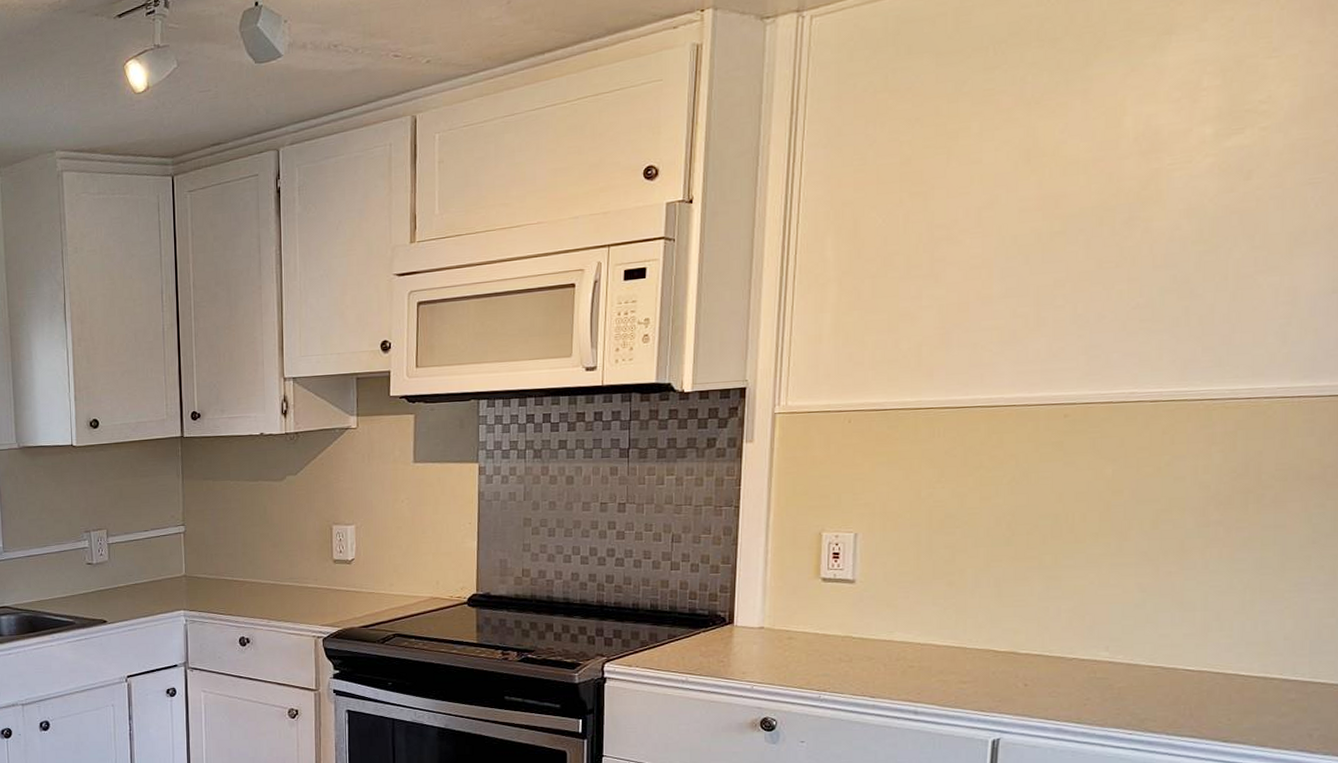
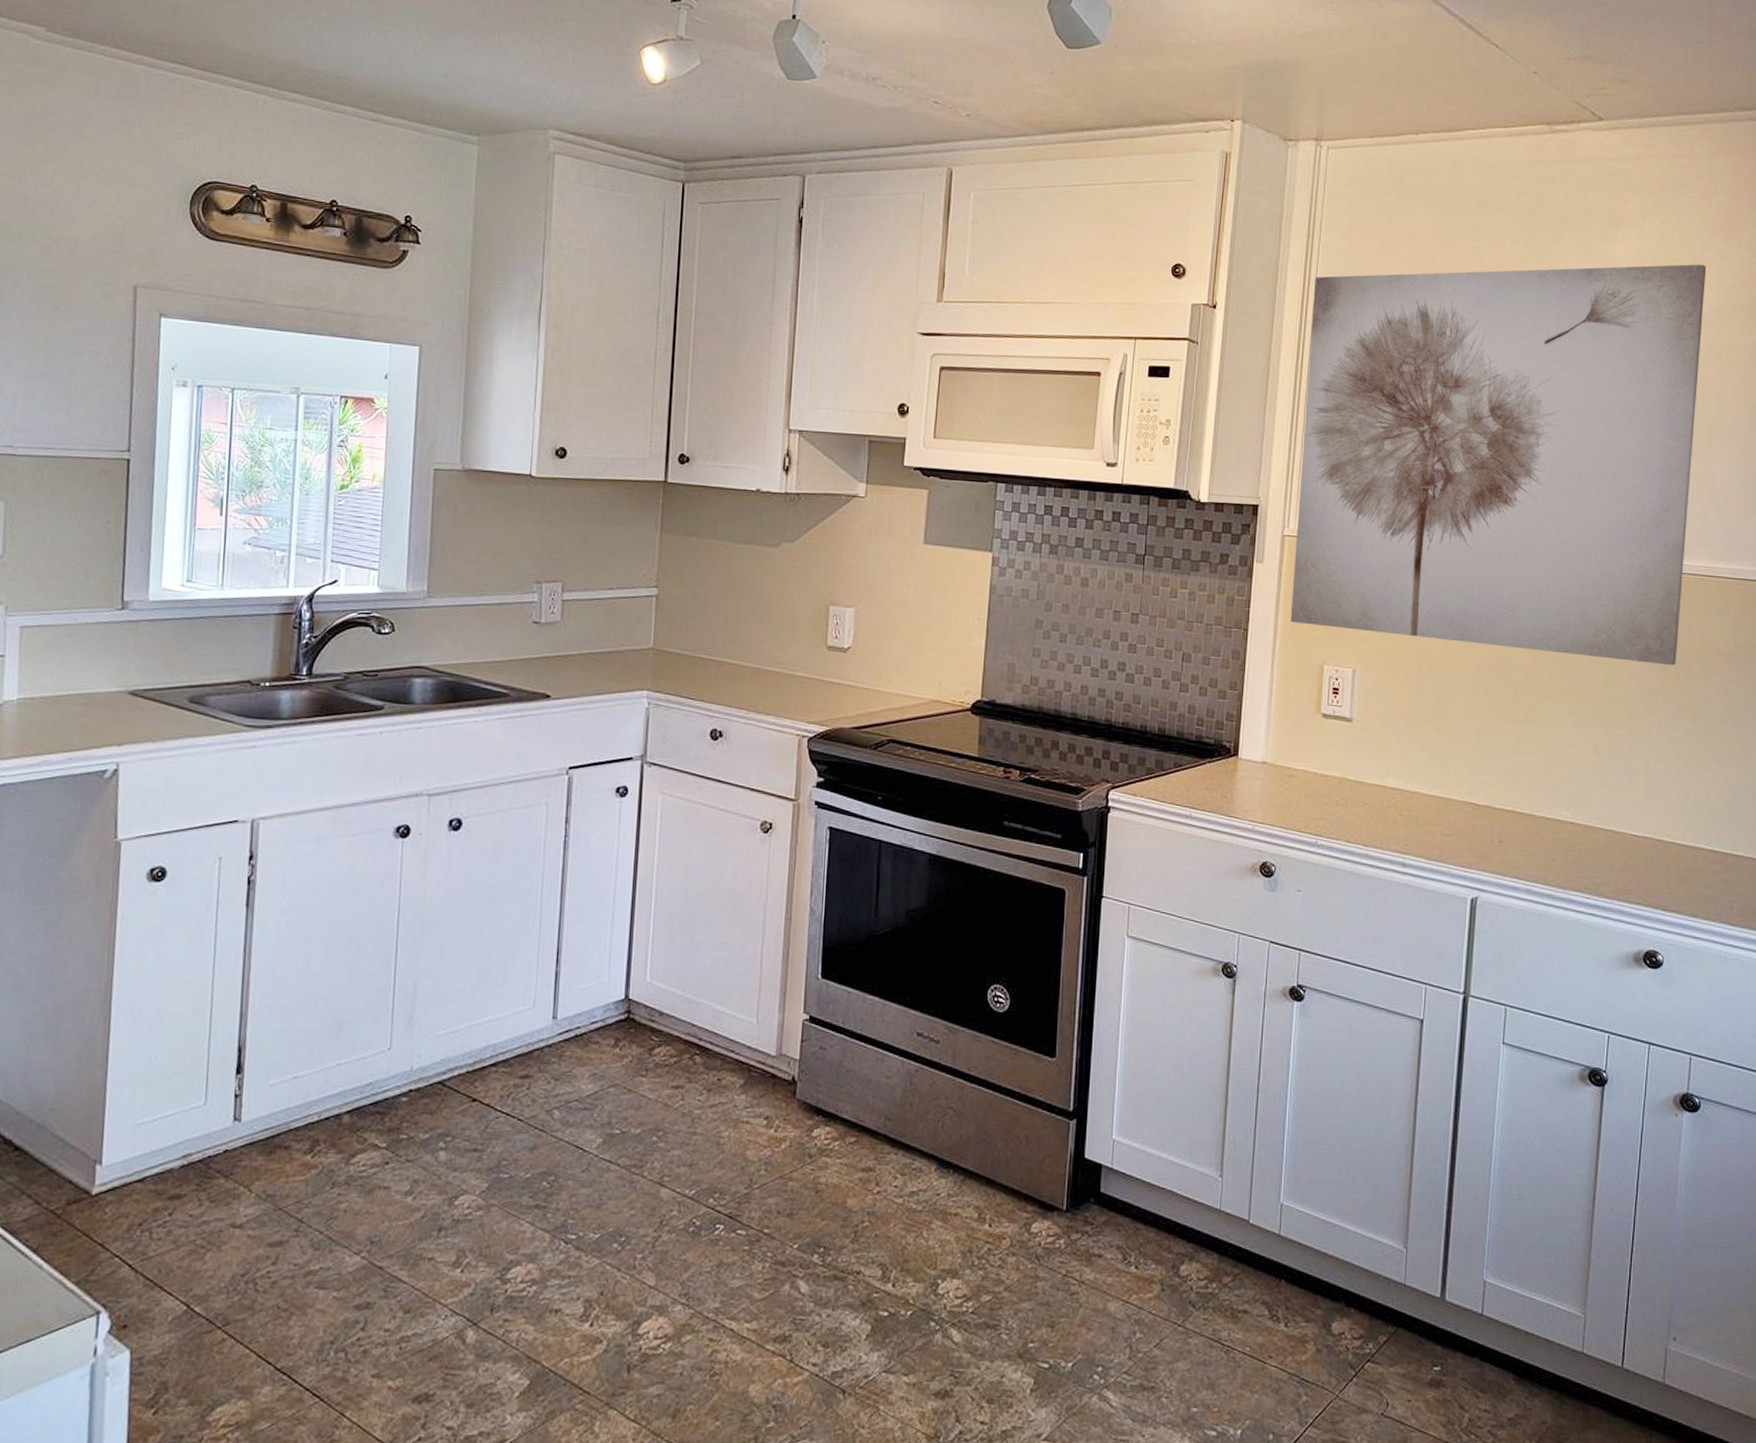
wall art: none [784,56,1290,496] -> present [1290,264,1707,666]

